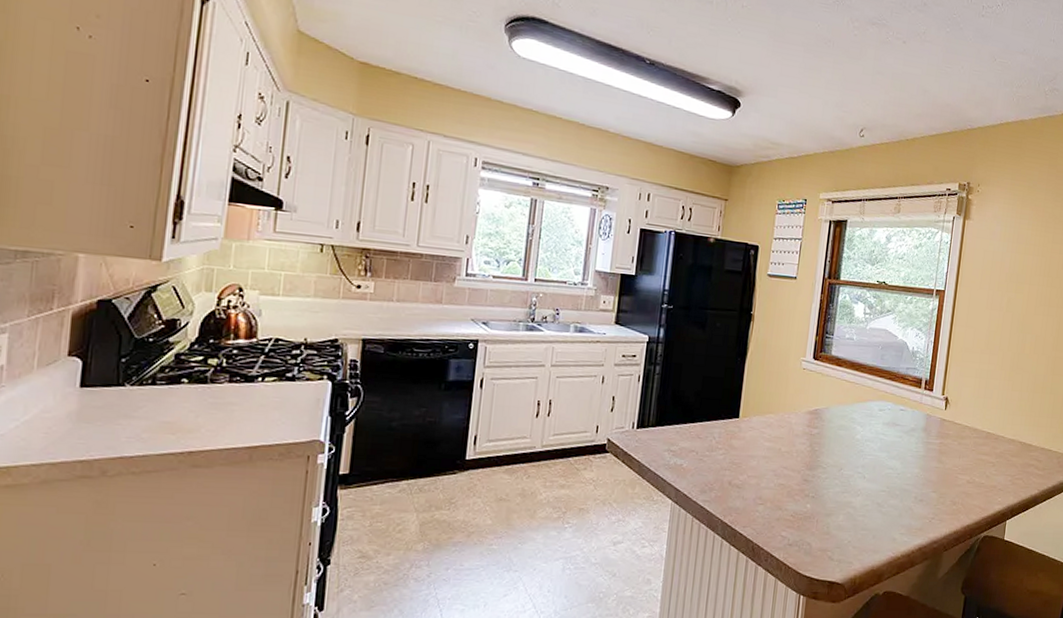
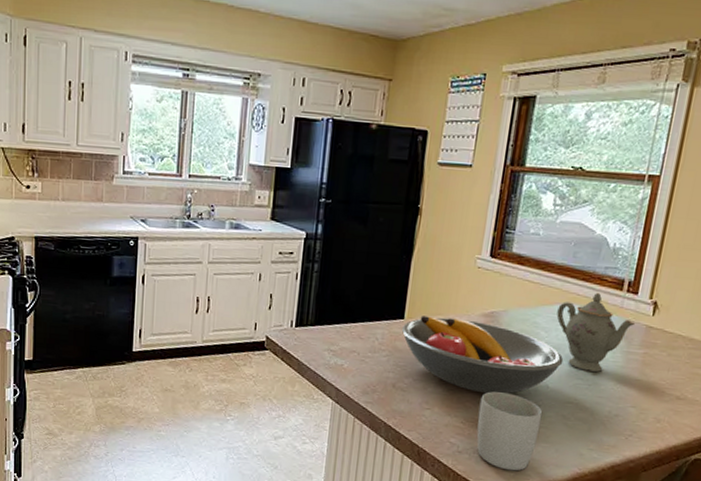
fruit bowl: none [736,414,877,487] -> present [401,316,564,394]
mug: none [805,484,861,560] -> present [477,391,542,471]
teapot: none [869,389,932,461] -> present [556,292,636,372]

